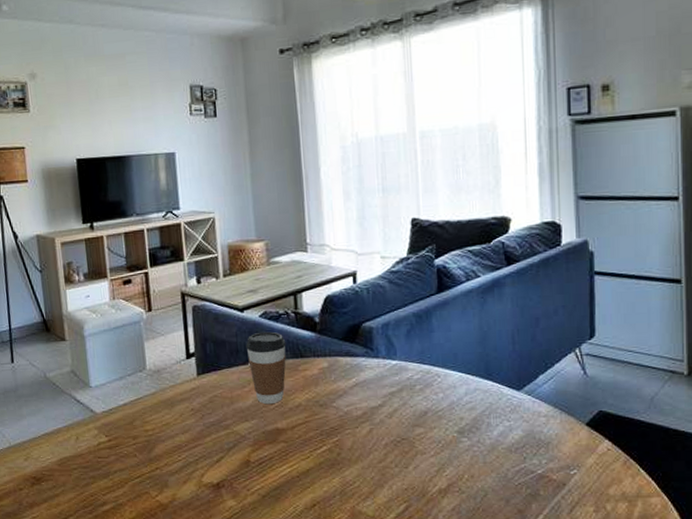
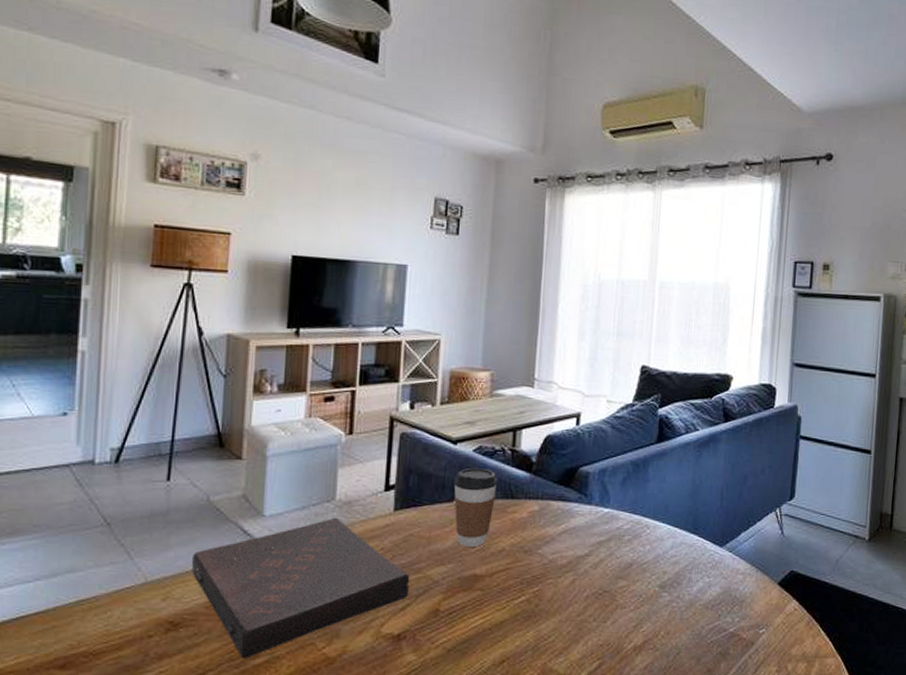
book: none [41,384,221,506] -> present [192,517,410,659]

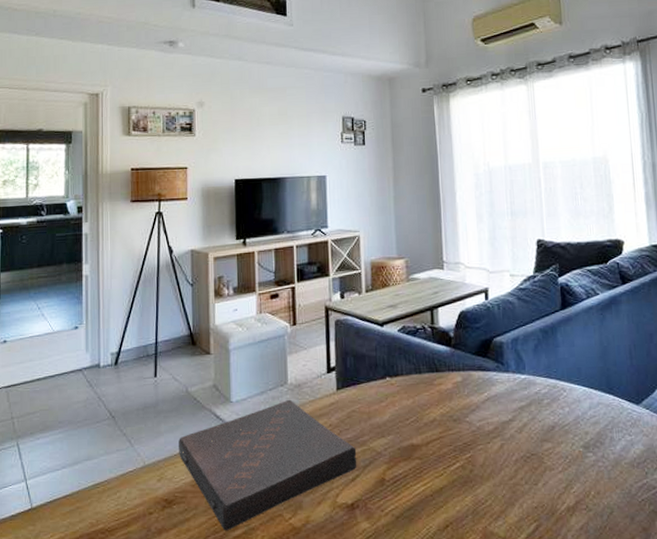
coffee cup: present [453,467,498,548] -> none [384,346,423,420]

